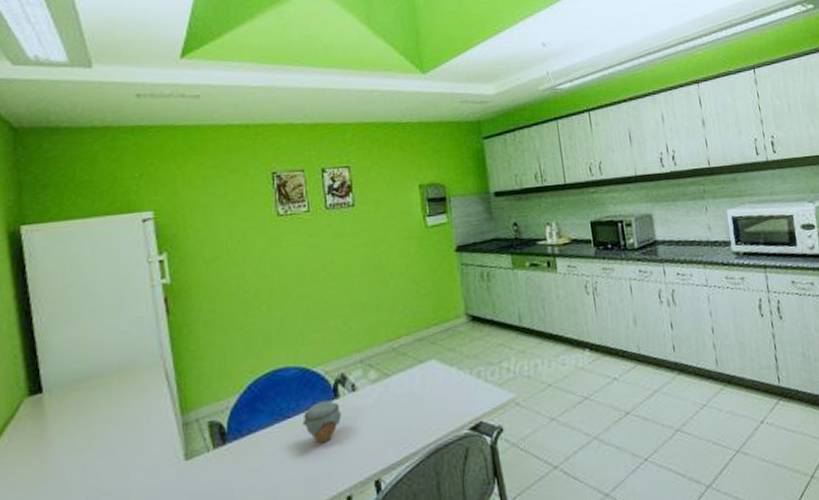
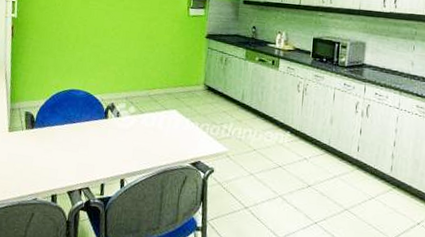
jar: present [302,400,342,444] -> none [81,118,107,146]

